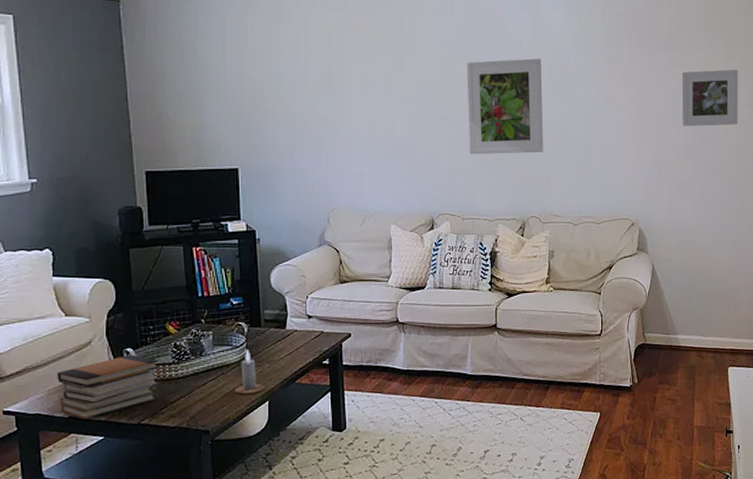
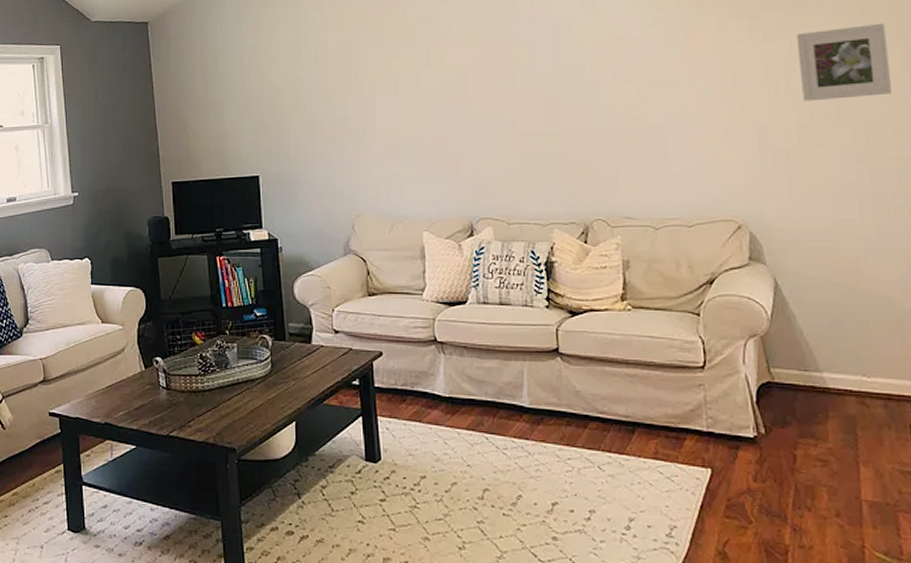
book stack: present [57,355,160,419] -> none [95,364,187,427]
candle: present [234,350,265,394] -> none [260,365,292,413]
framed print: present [467,58,543,155] -> none [503,36,607,150]

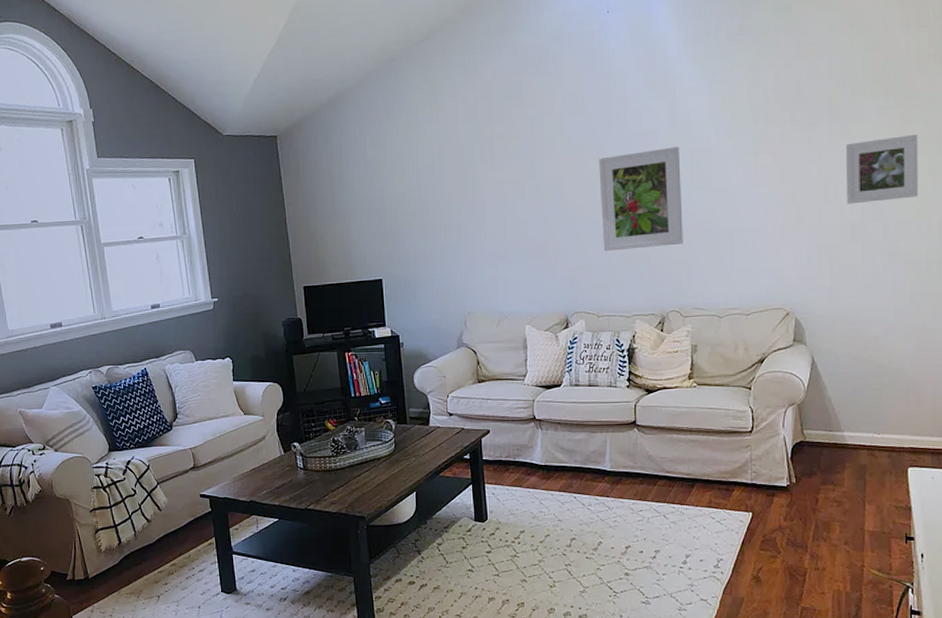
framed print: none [503,36,607,150] -> present [599,147,683,252]

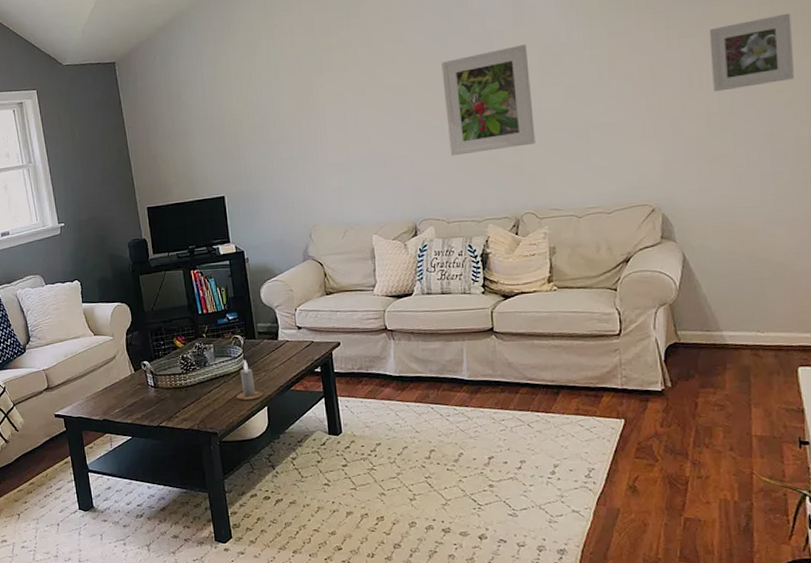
candle: none [385,445,413,485] -> present [236,360,264,401]

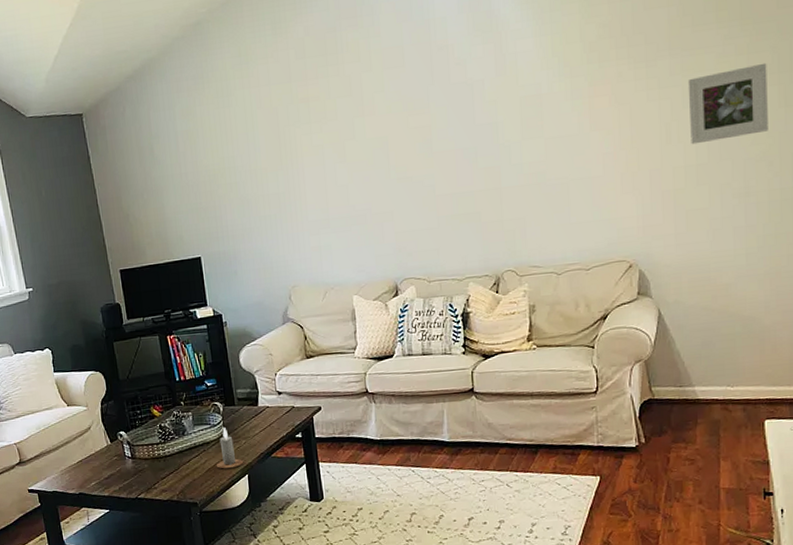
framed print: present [441,44,535,156] -> none [422,95,516,213]

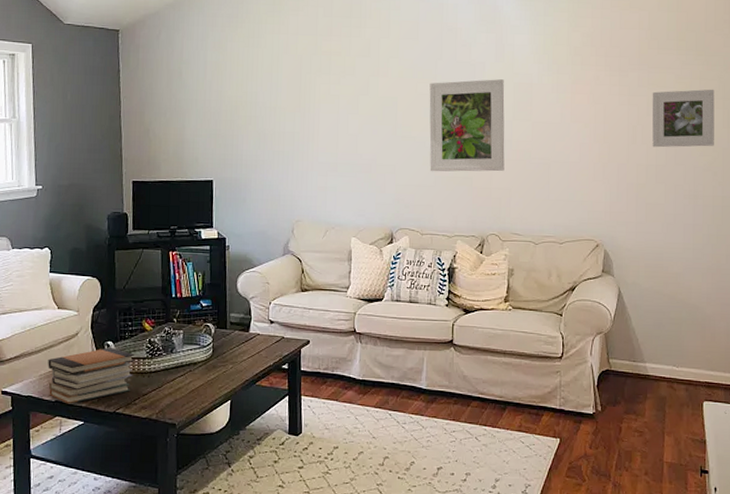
book stack: none [66,437,149,495] -> present [48,348,135,404]
candle: present [216,428,244,469] -> none [200,350,228,392]
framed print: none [422,95,516,213] -> present [429,79,505,172]

